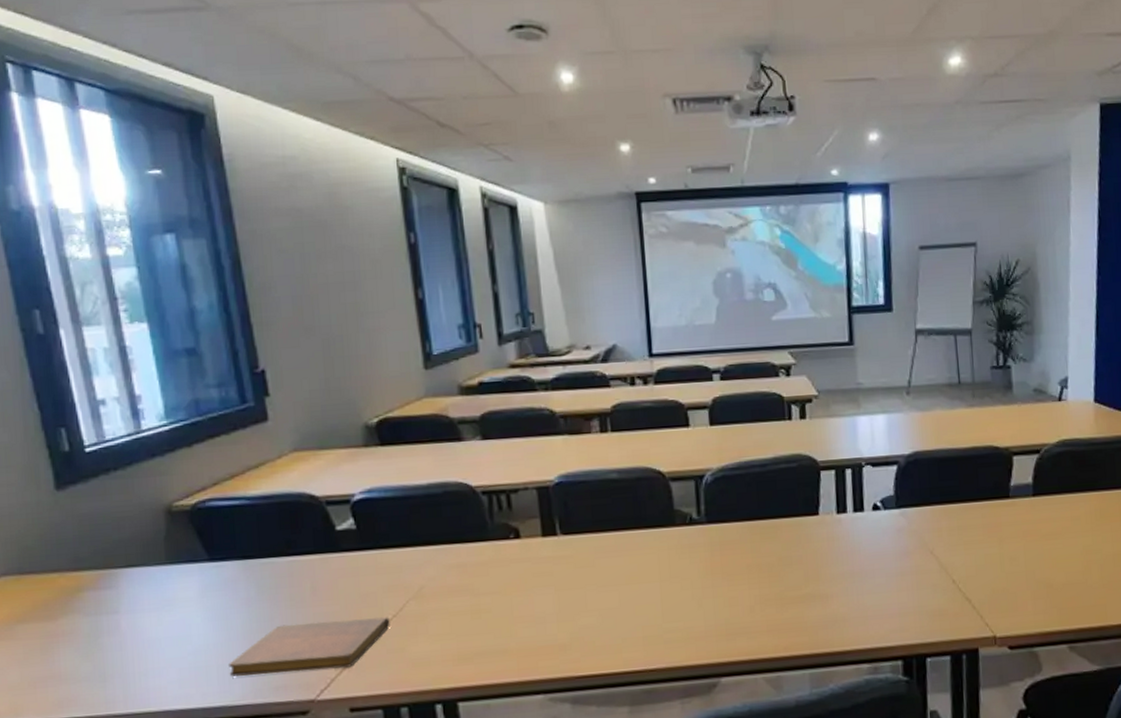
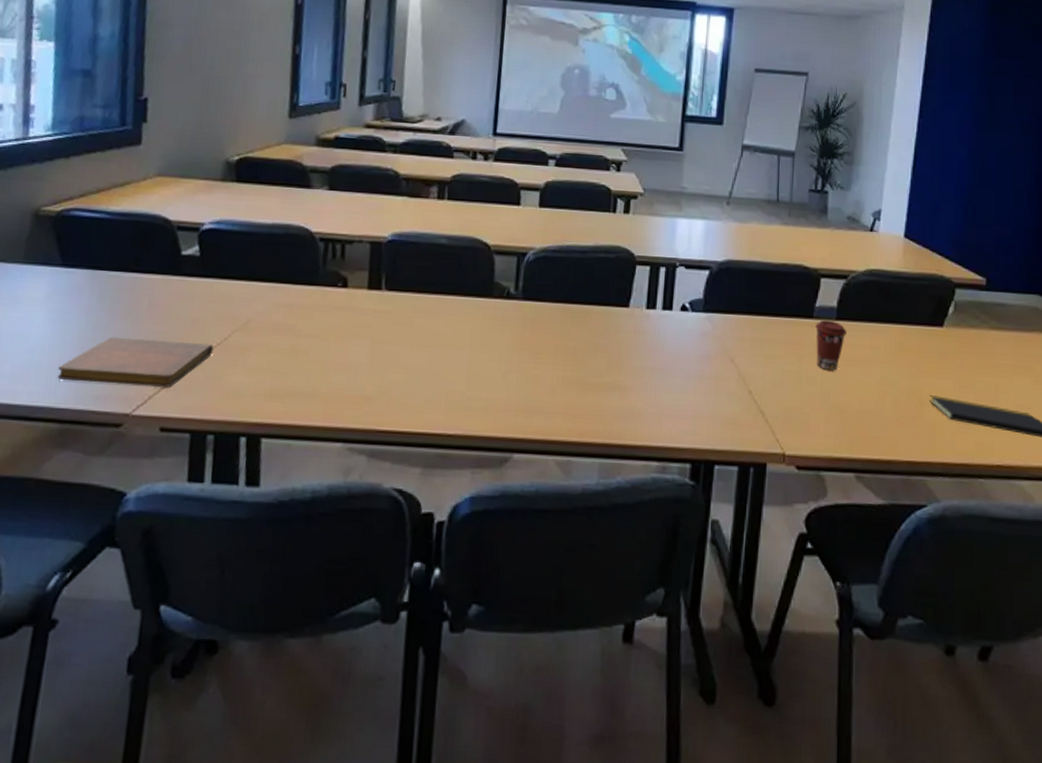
coffee cup: none [1013,497,1045,548] -> present [815,319,847,370]

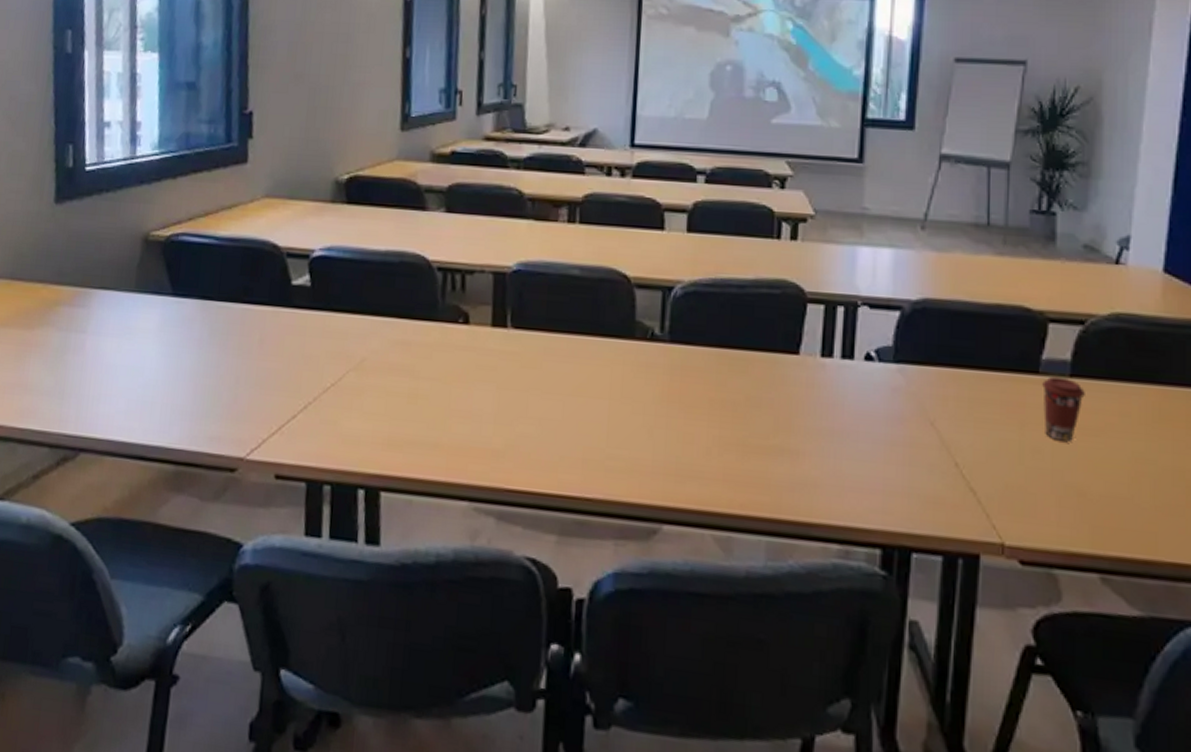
notebook: present [57,337,214,387] -> none [171,373,328,431]

